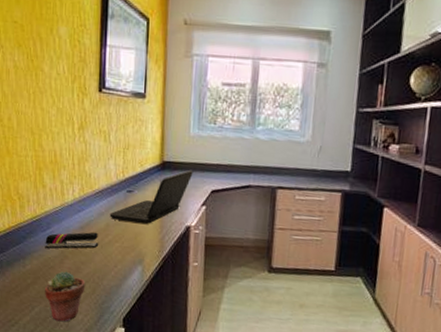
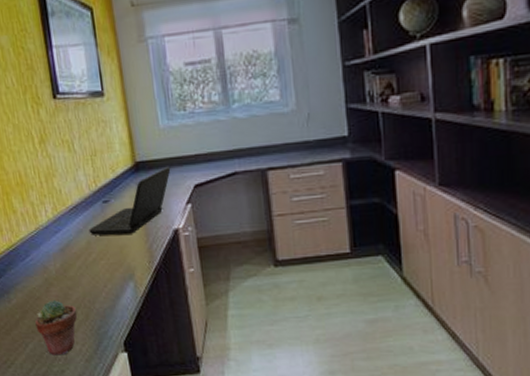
stapler: present [45,232,99,249] -> none [26,252,83,279]

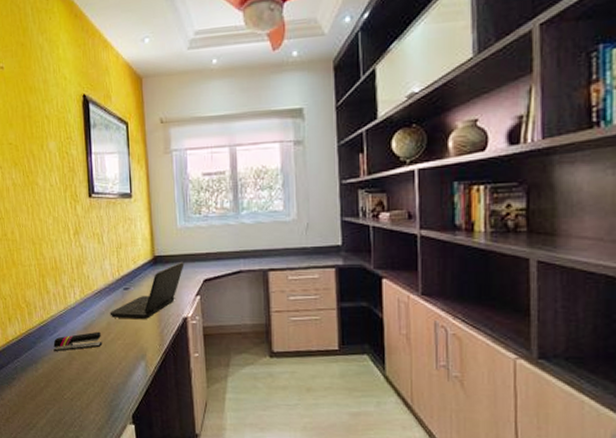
stapler: none [26,252,83,279] -> present [53,331,103,352]
potted succulent: present [35,299,78,355] -> none [57,372,94,423]

